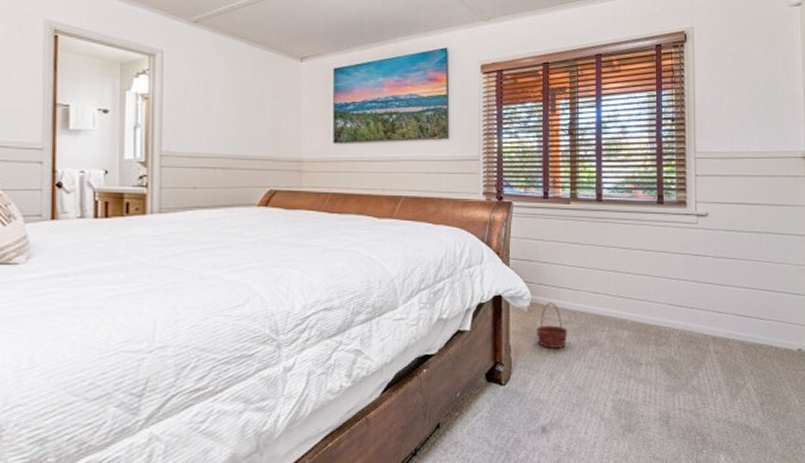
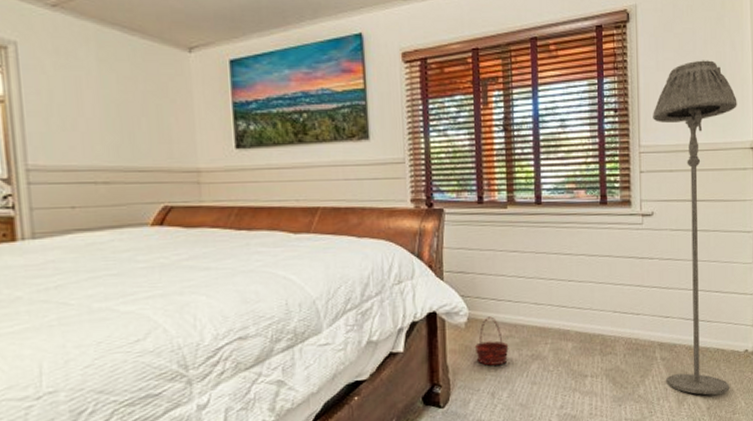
floor lamp: none [708,76,789,391] -> present [653,60,737,395]

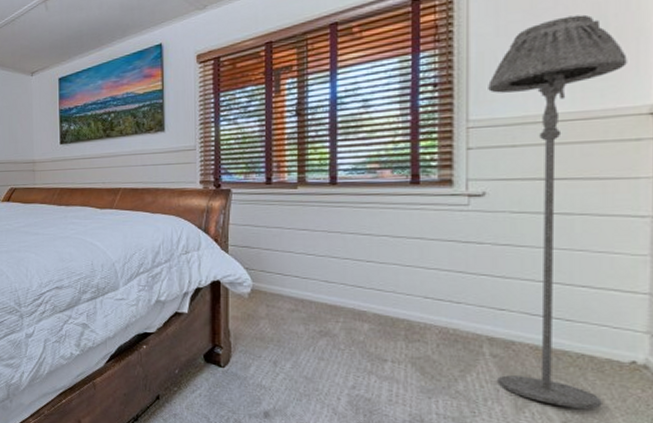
basket: present [474,316,509,366] -> none [257,290,294,336]

